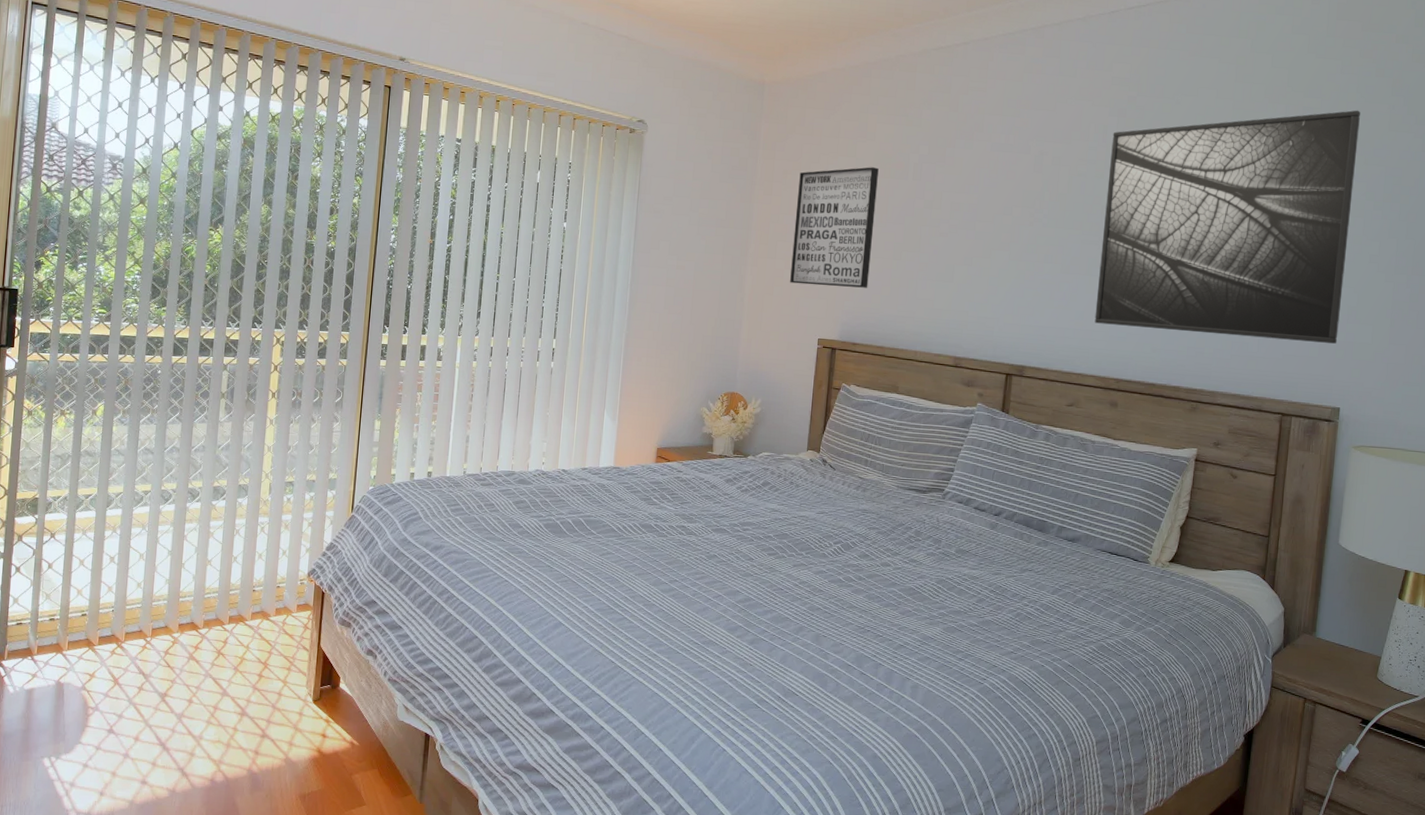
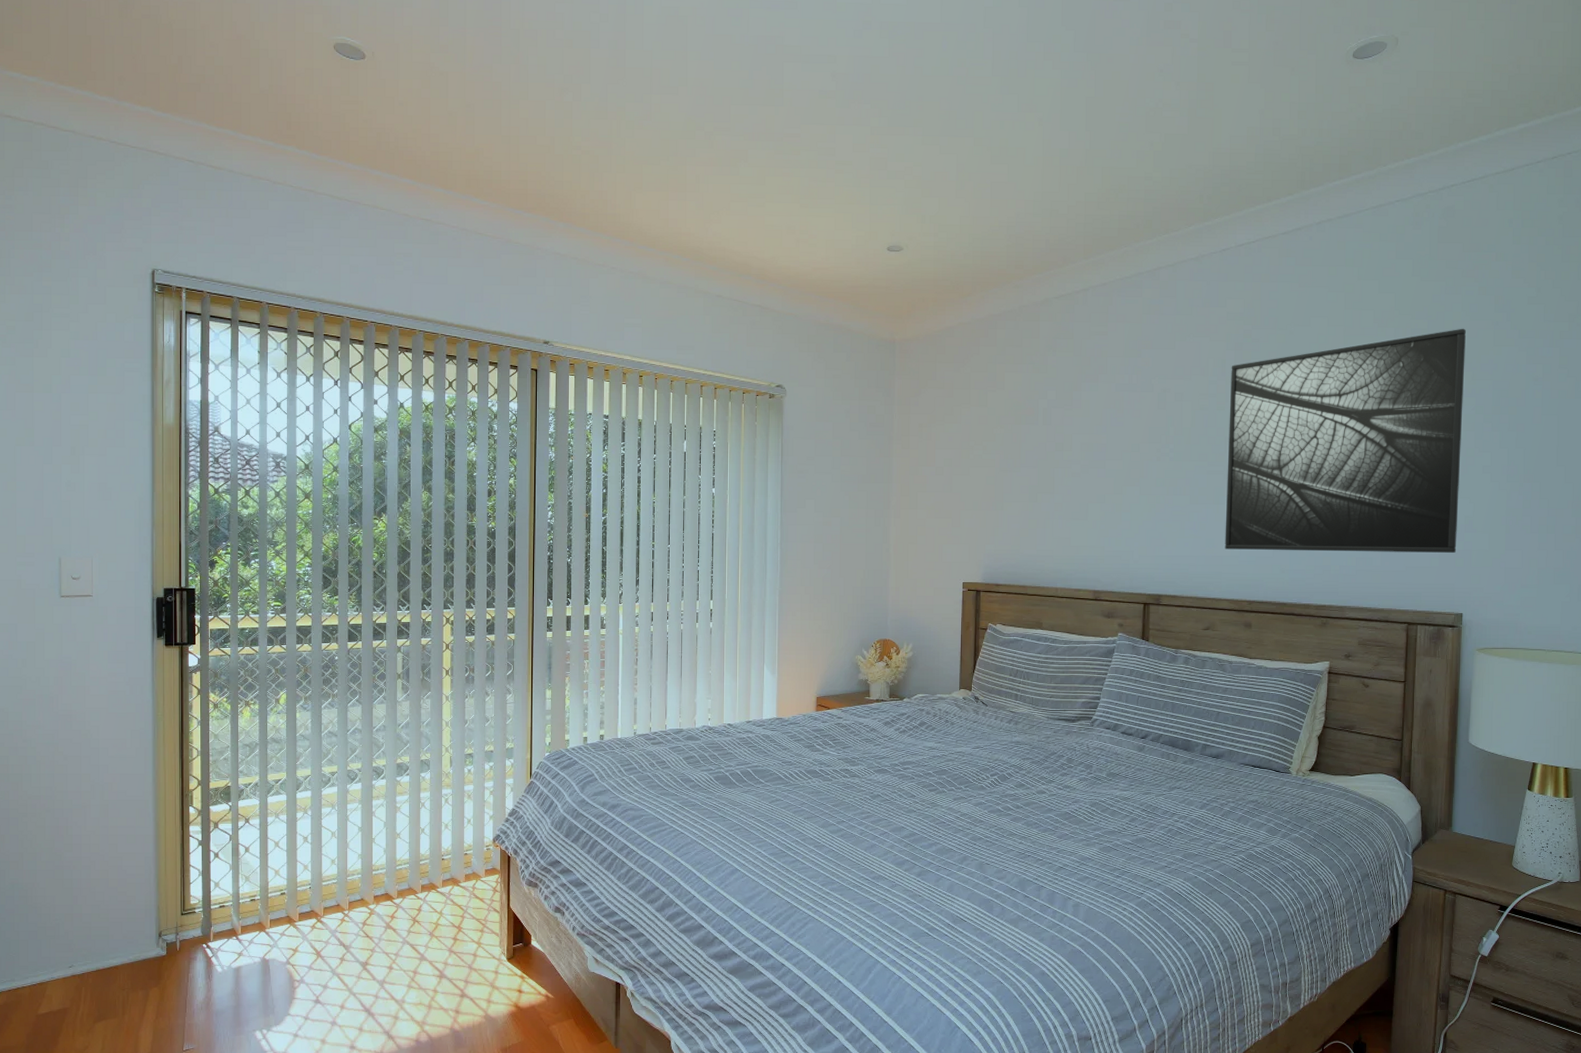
wall art: present [790,167,879,288] -> none [932,415,1010,532]

